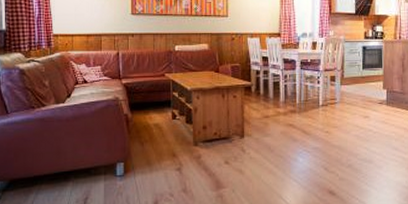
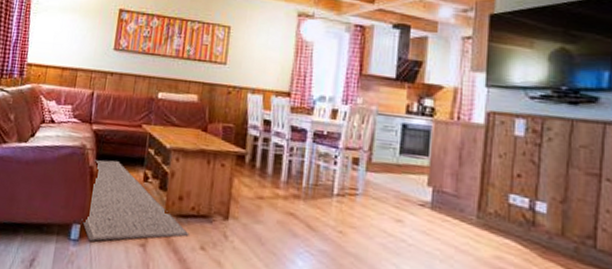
rug: none [124,107,215,174] -> present [81,160,190,242]

